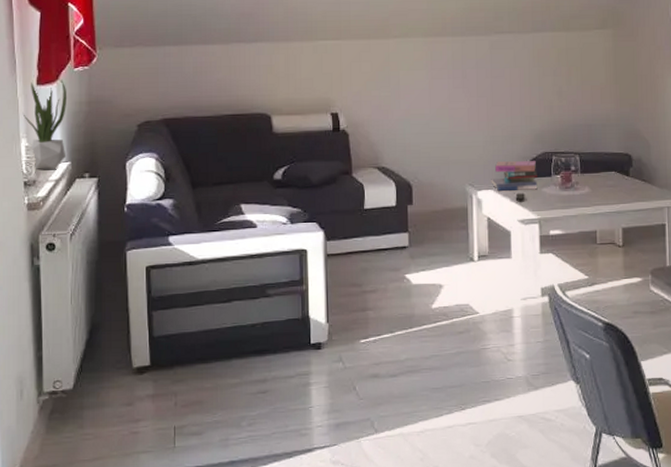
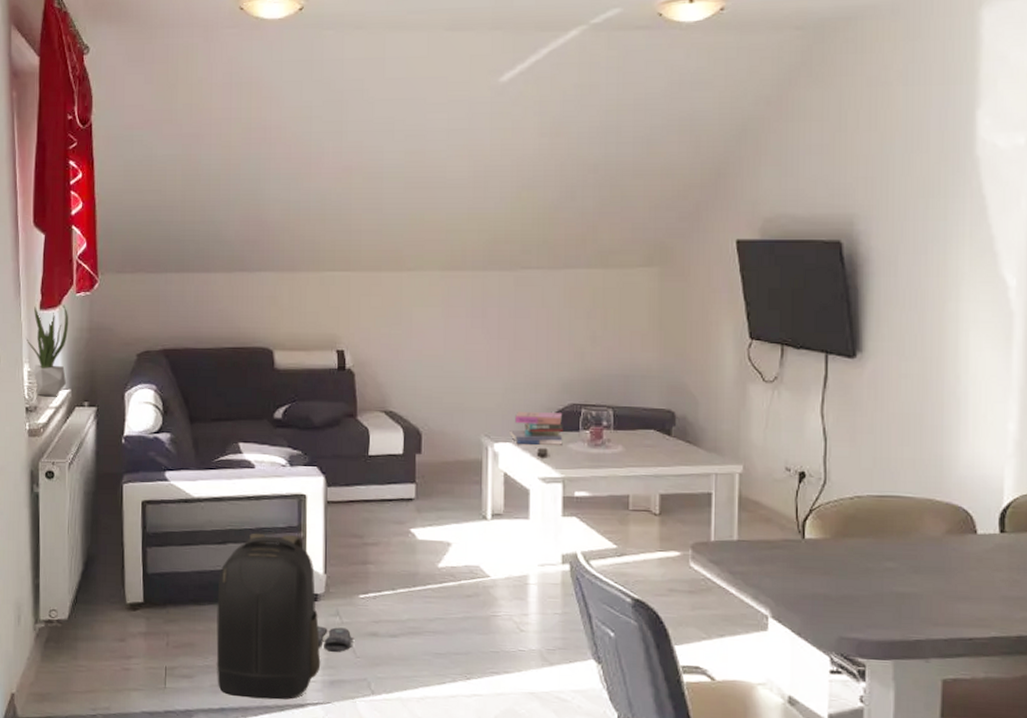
backpack: none [224,289,326,448] -> present [216,534,321,699]
slippers: none [322,372,356,396] -> present [317,626,354,652]

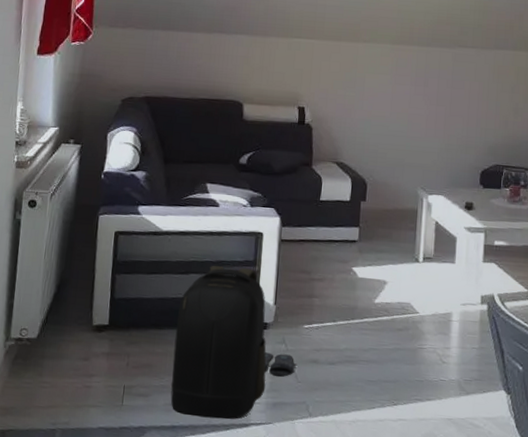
potted plant: present [25,305,69,397] -> none [22,51,63,134]
books: present [510,412,564,445] -> none [442,169,488,200]

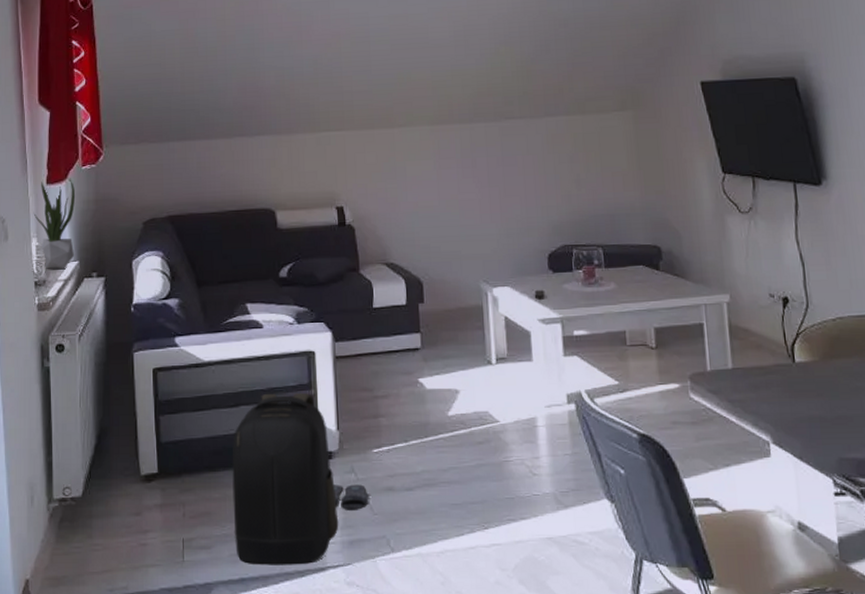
potted plant: none [22,51,63,134] -> present [33,179,76,270]

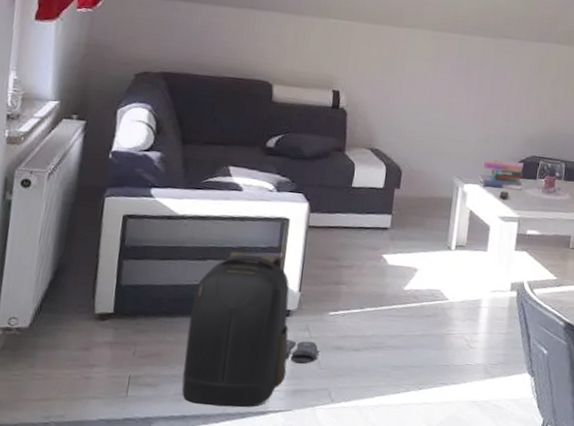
potted plant: present [33,179,76,270] -> none [15,16,66,107]
books: none [507,255,559,287] -> present [478,159,524,190]

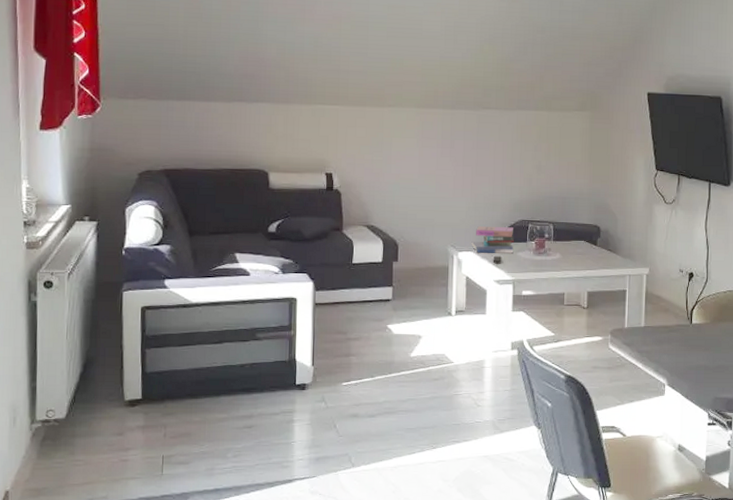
backpack: present [181,252,290,407] -> none [211,333,308,478]
slippers: present [285,340,320,364] -> none [305,411,337,433]

